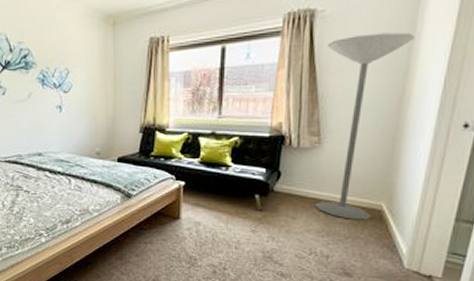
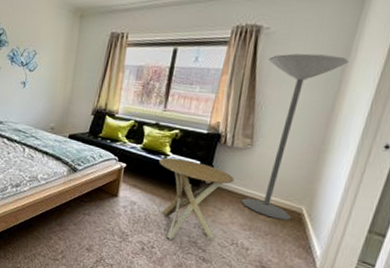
side table: none [221,168,305,258] -> present [159,157,234,240]

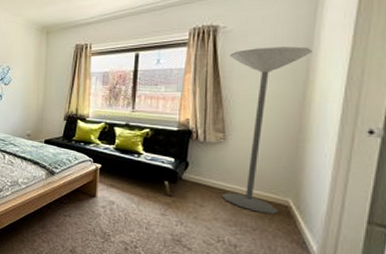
side table: present [159,157,234,240] -> none [133,156,211,239]

